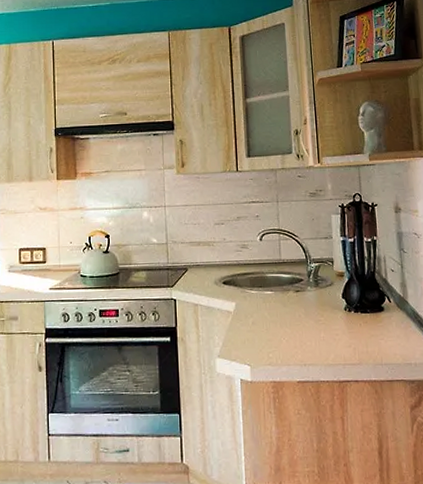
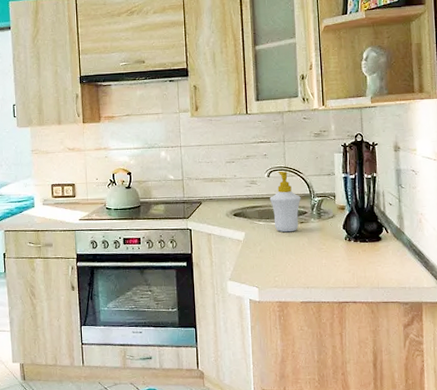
soap bottle: none [262,233,297,303] -> present [269,171,301,233]

